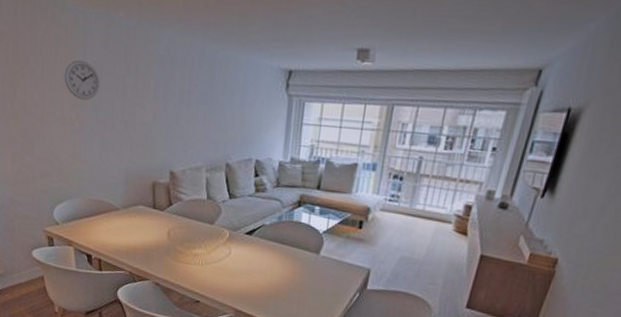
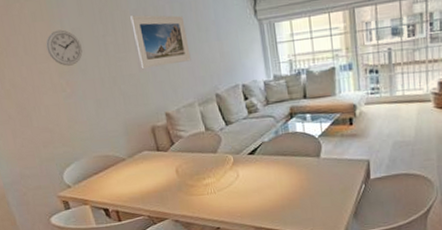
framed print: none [155,62,211,123] -> present [130,15,191,69]

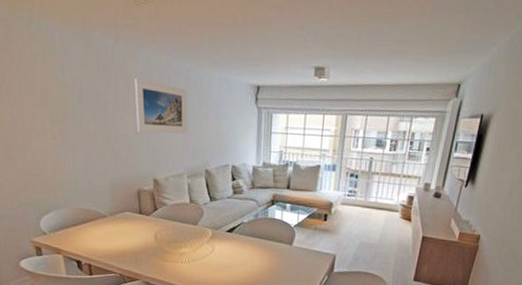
wall clock: present [46,29,83,66] -> none [43,77,80,115]

